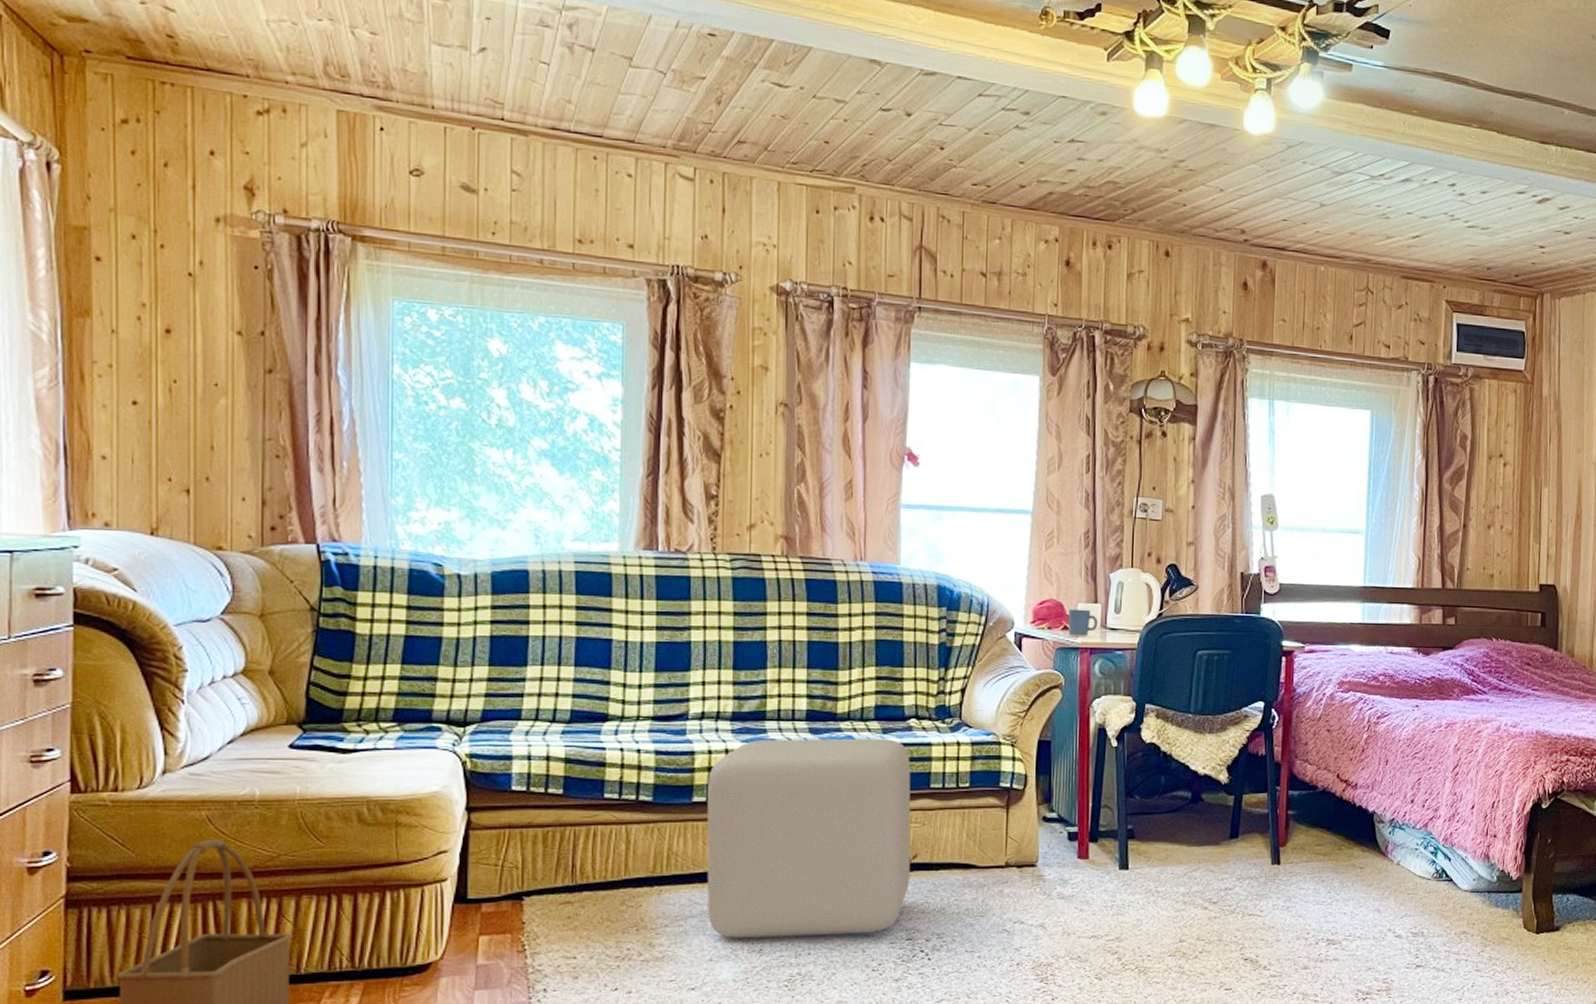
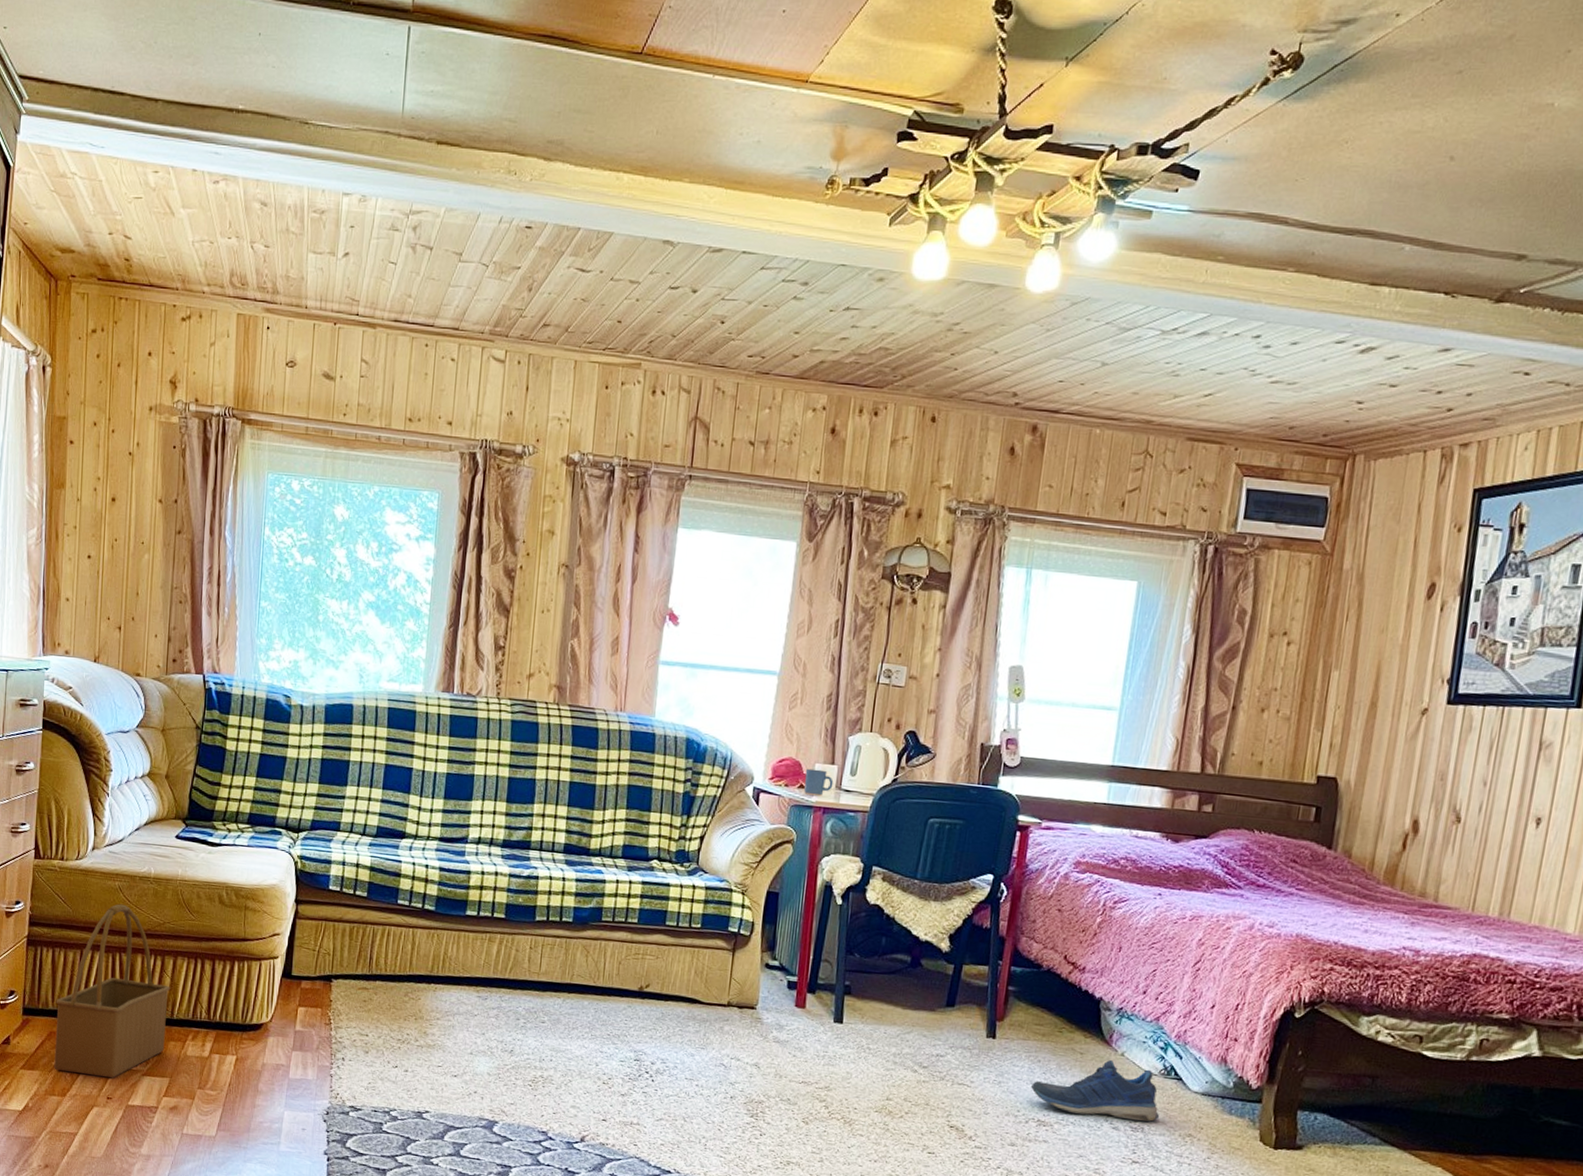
pouf: present [707,738,911,938] -> none [471,866,650,1050]
athletic shoe: none [1318,871,1436,929] -> present [1031,1060,1159,1122]

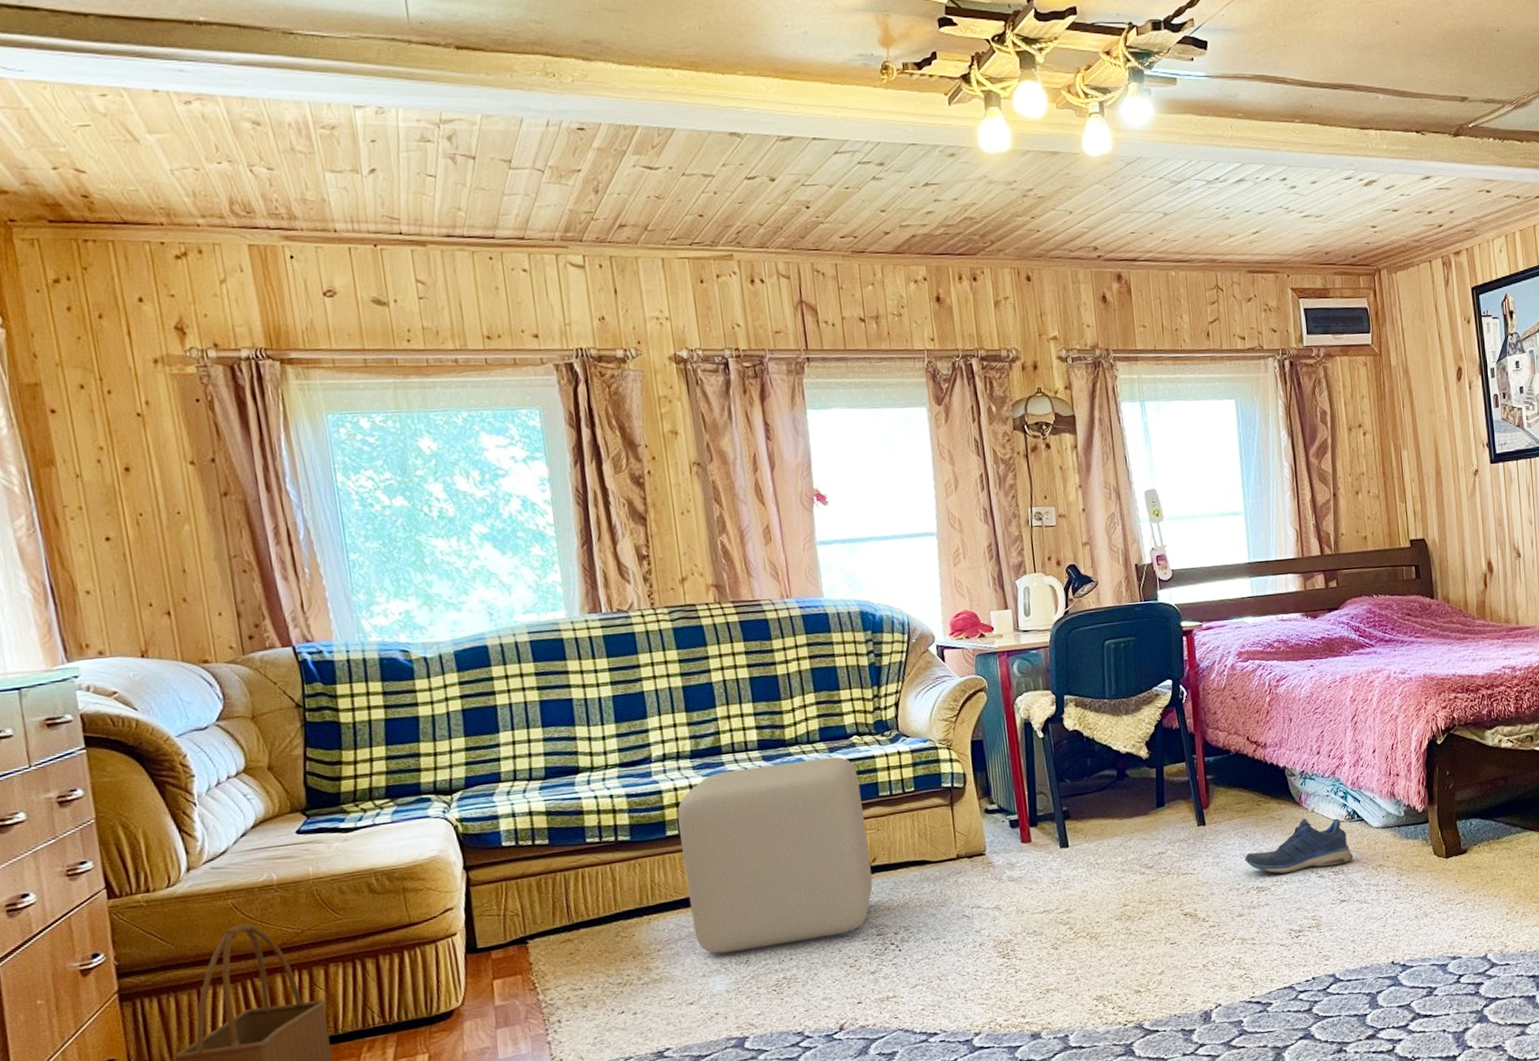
pouf: none [471,866,650,1050] -> present [677,756,873,954]
mug: present [804,768,834,796] -> none [982,616,1011,642]

